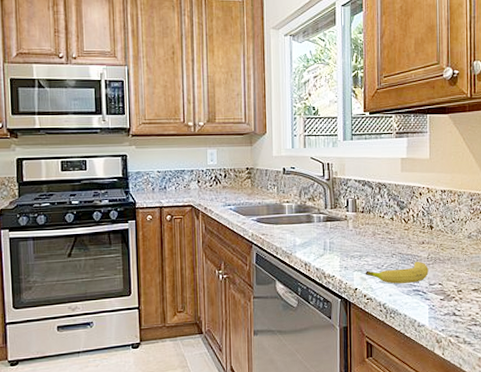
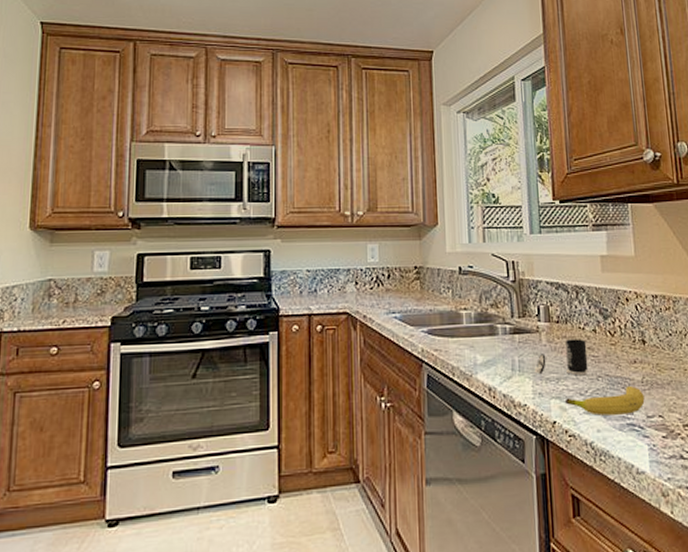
mug: none [342,225,385,254] -> present [534,339,588,376]

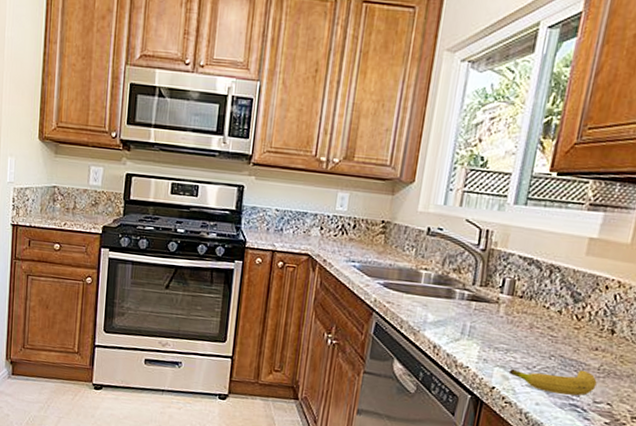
mug: present [534,339,588,376] -> none [484,315,548,352]

